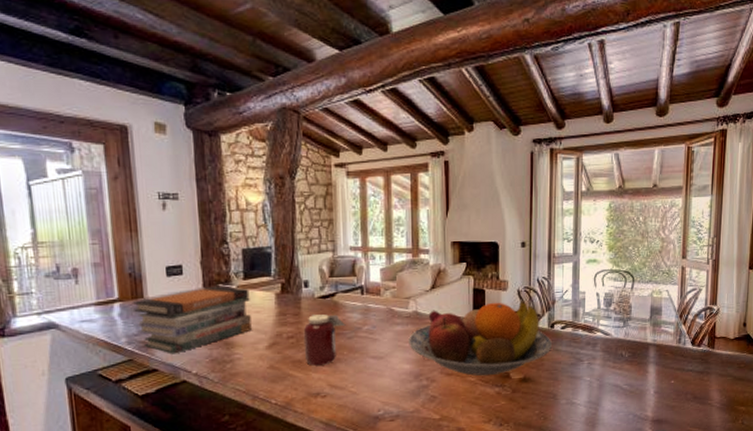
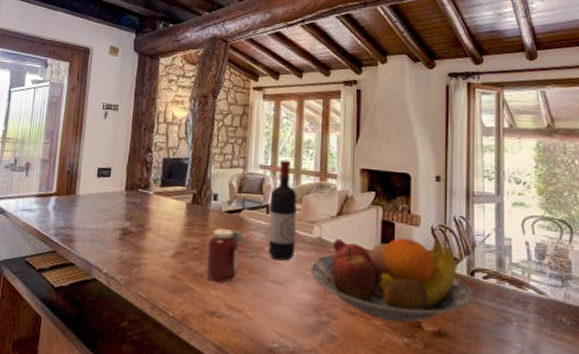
book stack: present [133,286,252,354] -> none [64,190,164,251]
wine bottle: none [363,239,392,337] -> present [268,160,297,261]

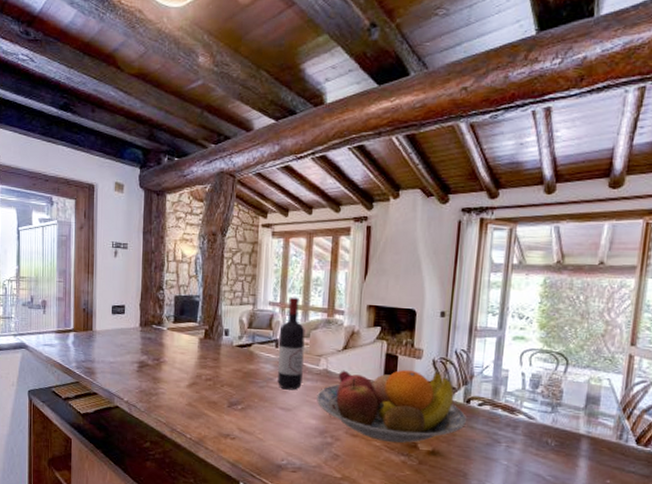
jar: present [205,227,249,283] -> none [219,360,259,409]

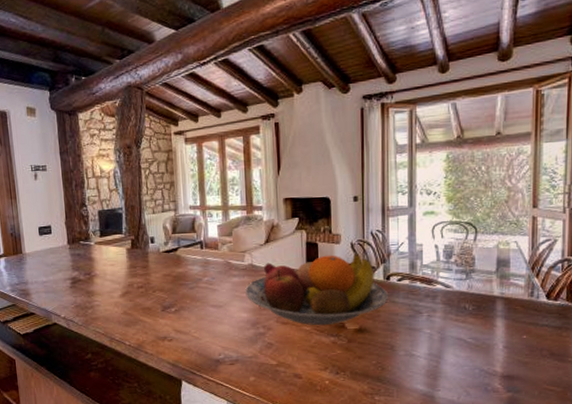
wine bottle: present [278,297,305,390] -> none [202,198,230,288]

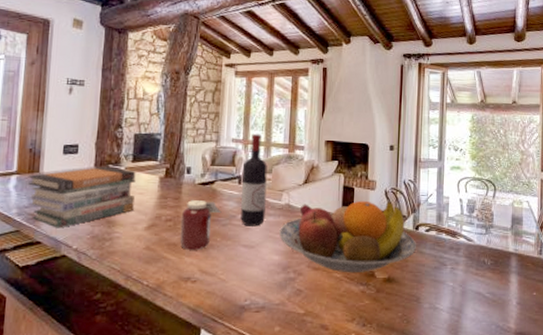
book stack: none [14,243,108,301] -> present [28,166,136,228]
jar: none [151,266,188,313] -> present [179,199,222,250]
wine bottle: none [202,198,230,288] -> present [240,133,268,227]

